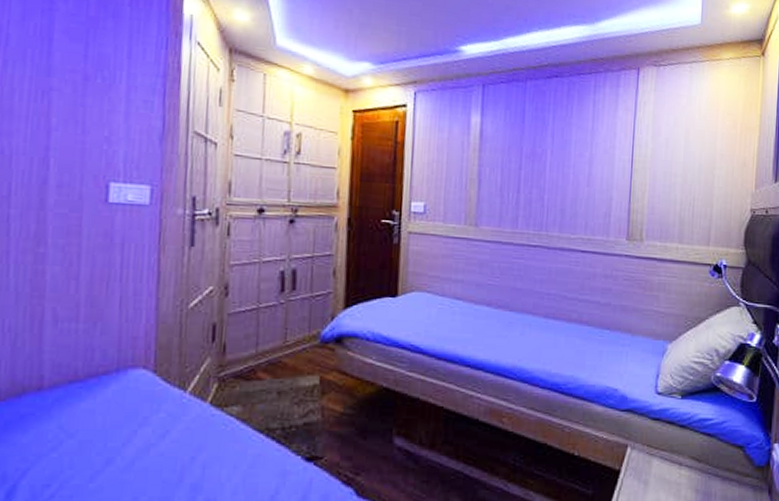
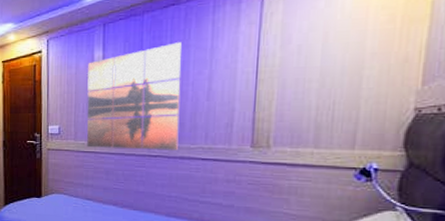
wall art: none [458,118,564,240] -> present [86,42,182,150]

